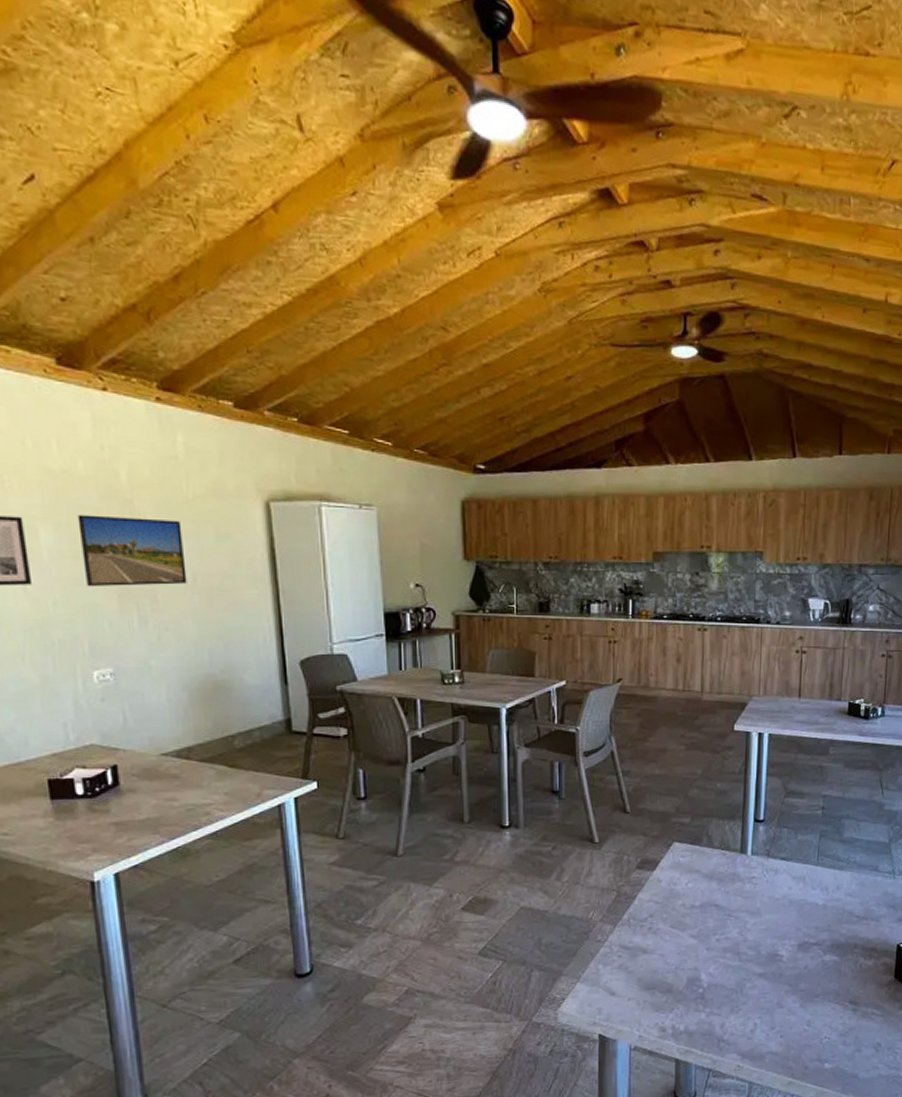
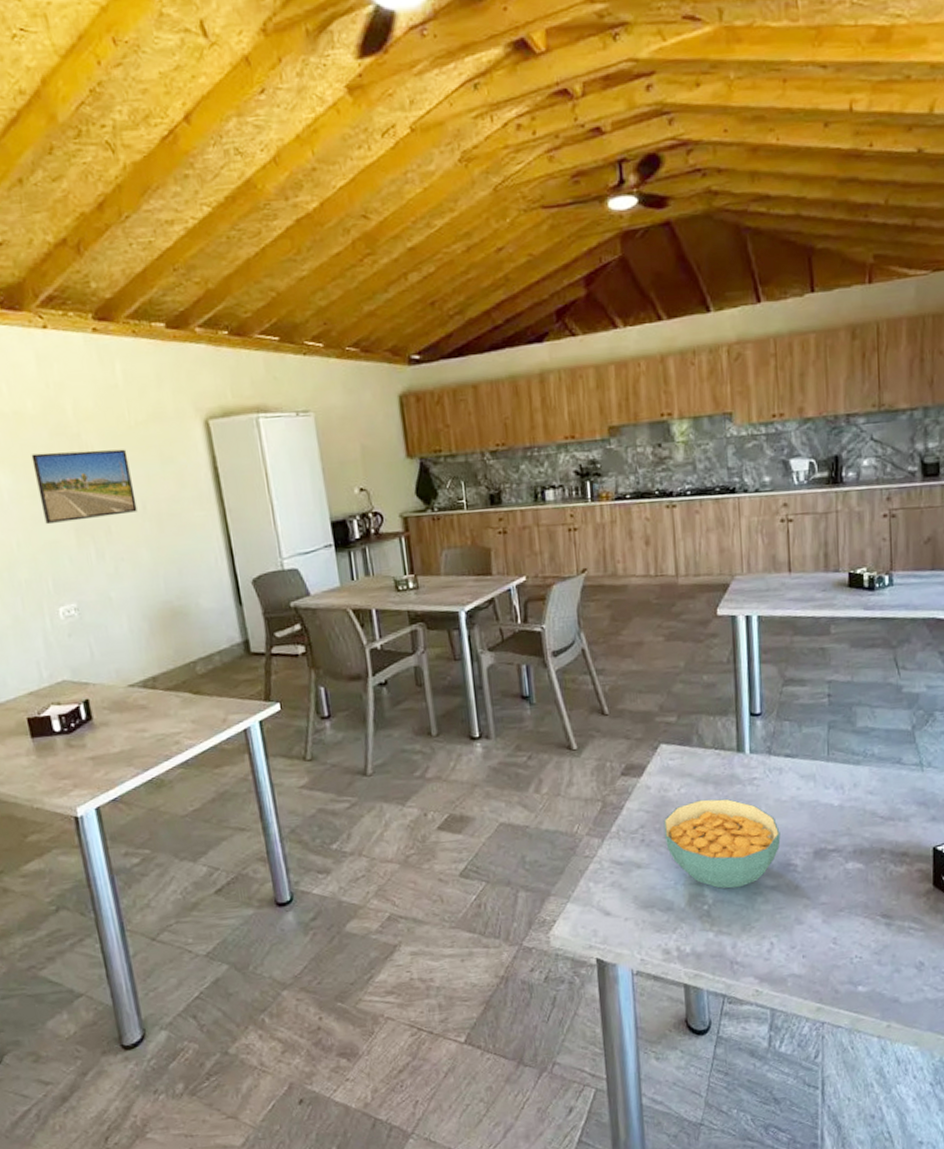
cereal bowl: none [670,893,771,975] -> present [663,798,781,889]

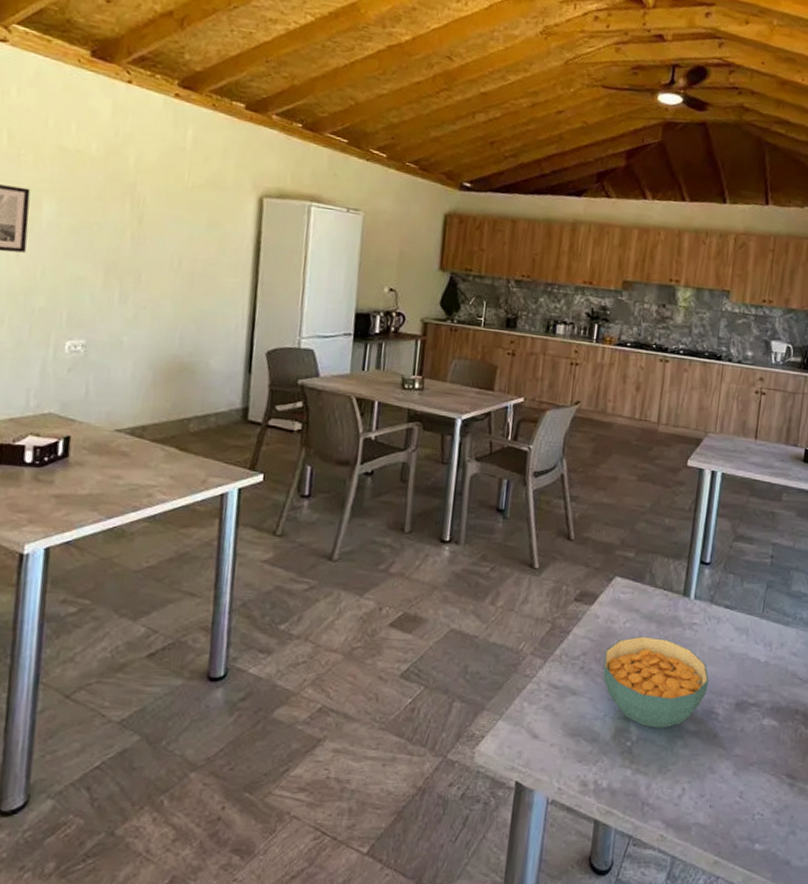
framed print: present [31,449,138,525] -> none [77,192,177,266]

